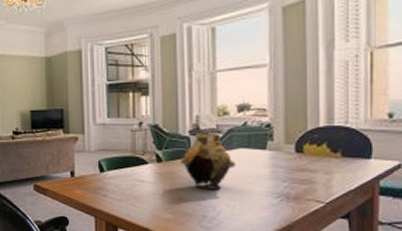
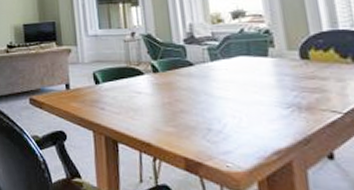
vase: present [180,132,235,191] -> none [177,41,237,102]

